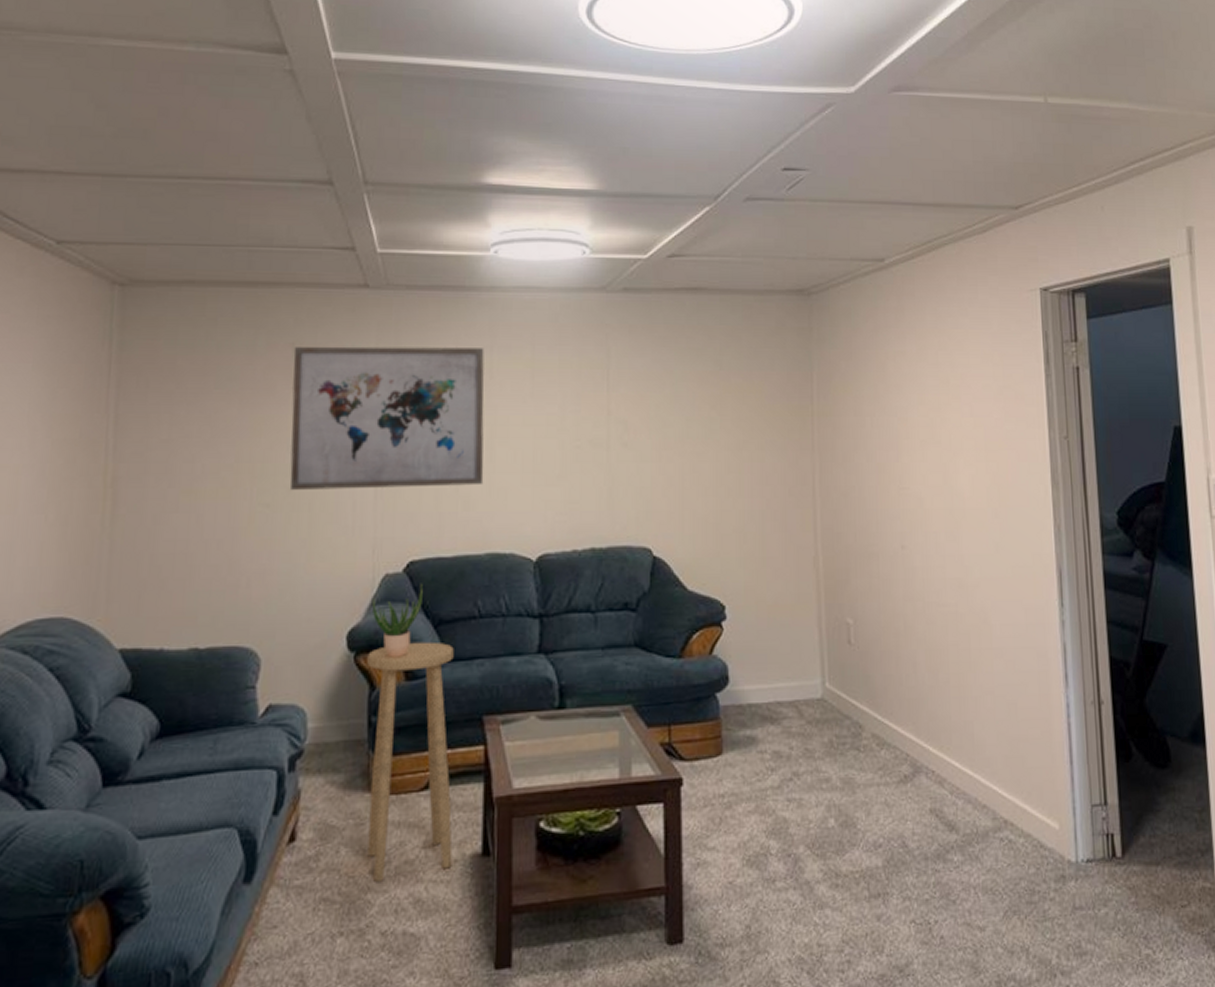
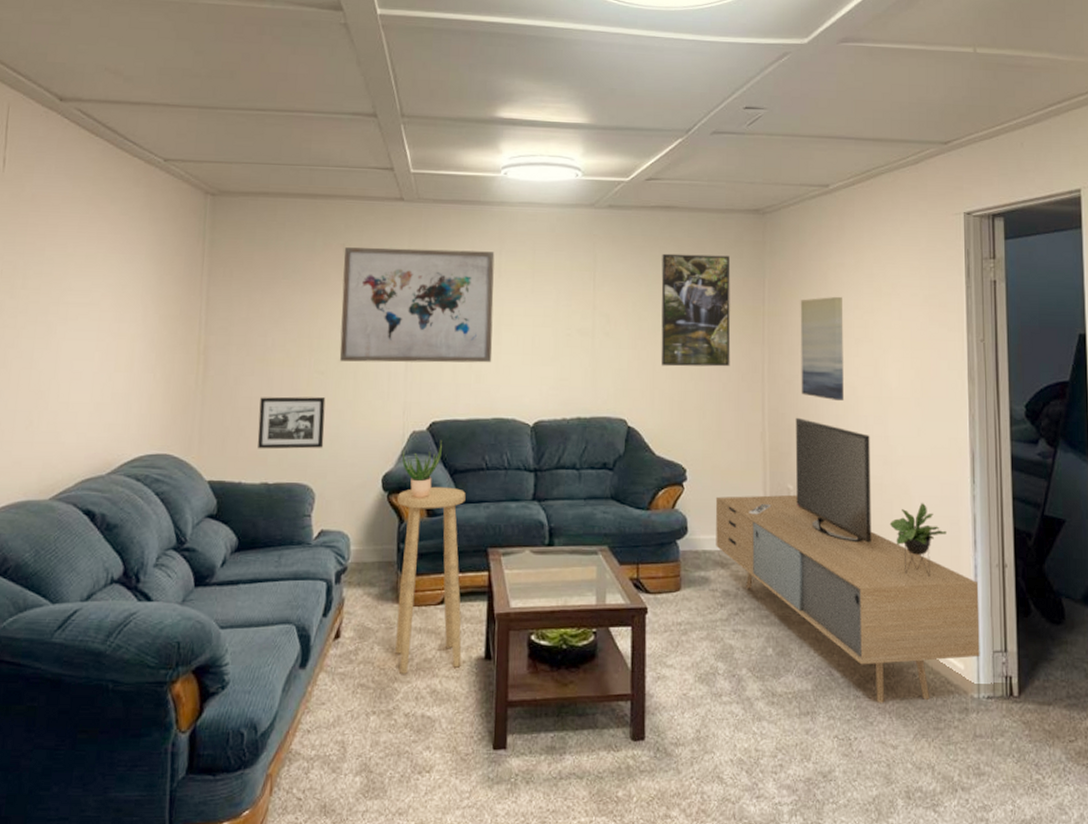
picture frame: none [184,536,273,606] -> present [257,396,326,449]
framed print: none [689,345,775,482] -> present [660,253,731,367]
media console: none [761,537,1077,878] -> present [715,417,980,704]
wall art: none [855,390,909,515] -> present [800,296,843,400]

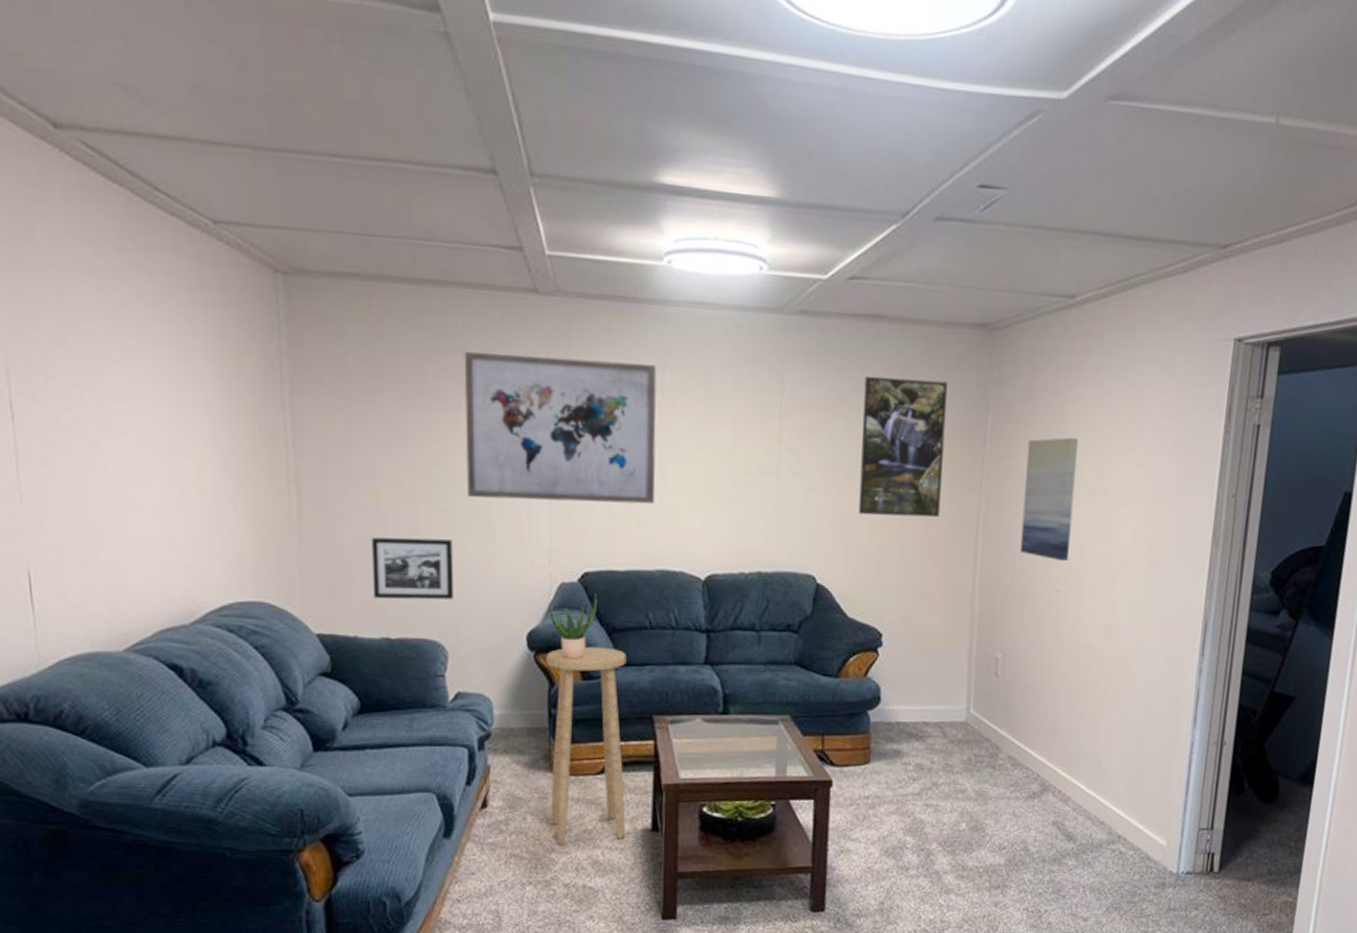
media console: present [715,417,980,704] -> none [911,578,1192,879]

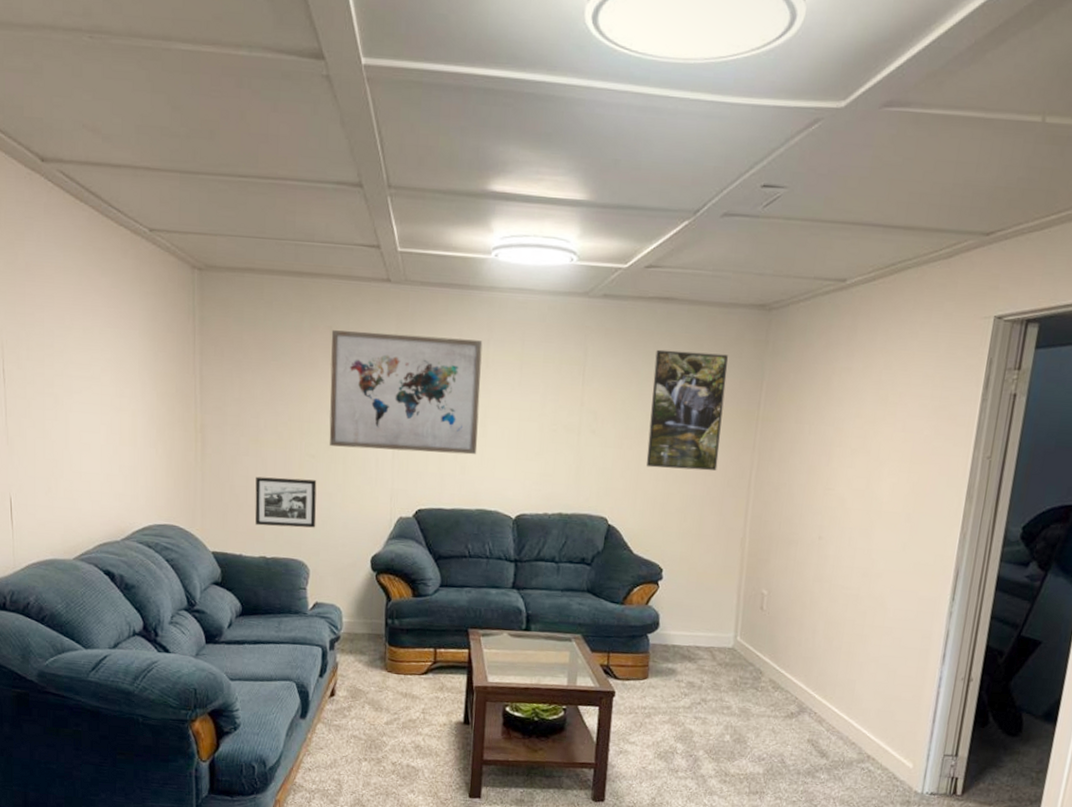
stool: present [546,646,626,845] -> none [384,569,449,731]
potted plant: present [549,595,597,659] -> none [389,528,427,580]
wall art: present [1019,437,1078,561] -> none [787,403,844,511]

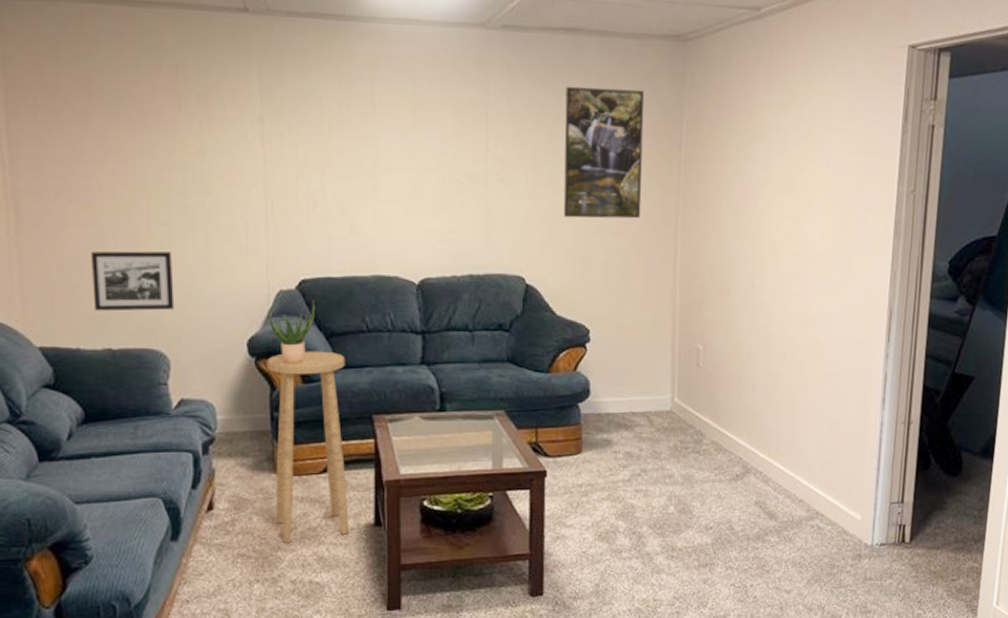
wall art: present [329,330,483,455] -> none [177,70,369,213]
stool: none [384,569,449,731] -> present [267,351,349,543]
potted plant: none [389,528,427,580] -> present [268,301,315,363]

